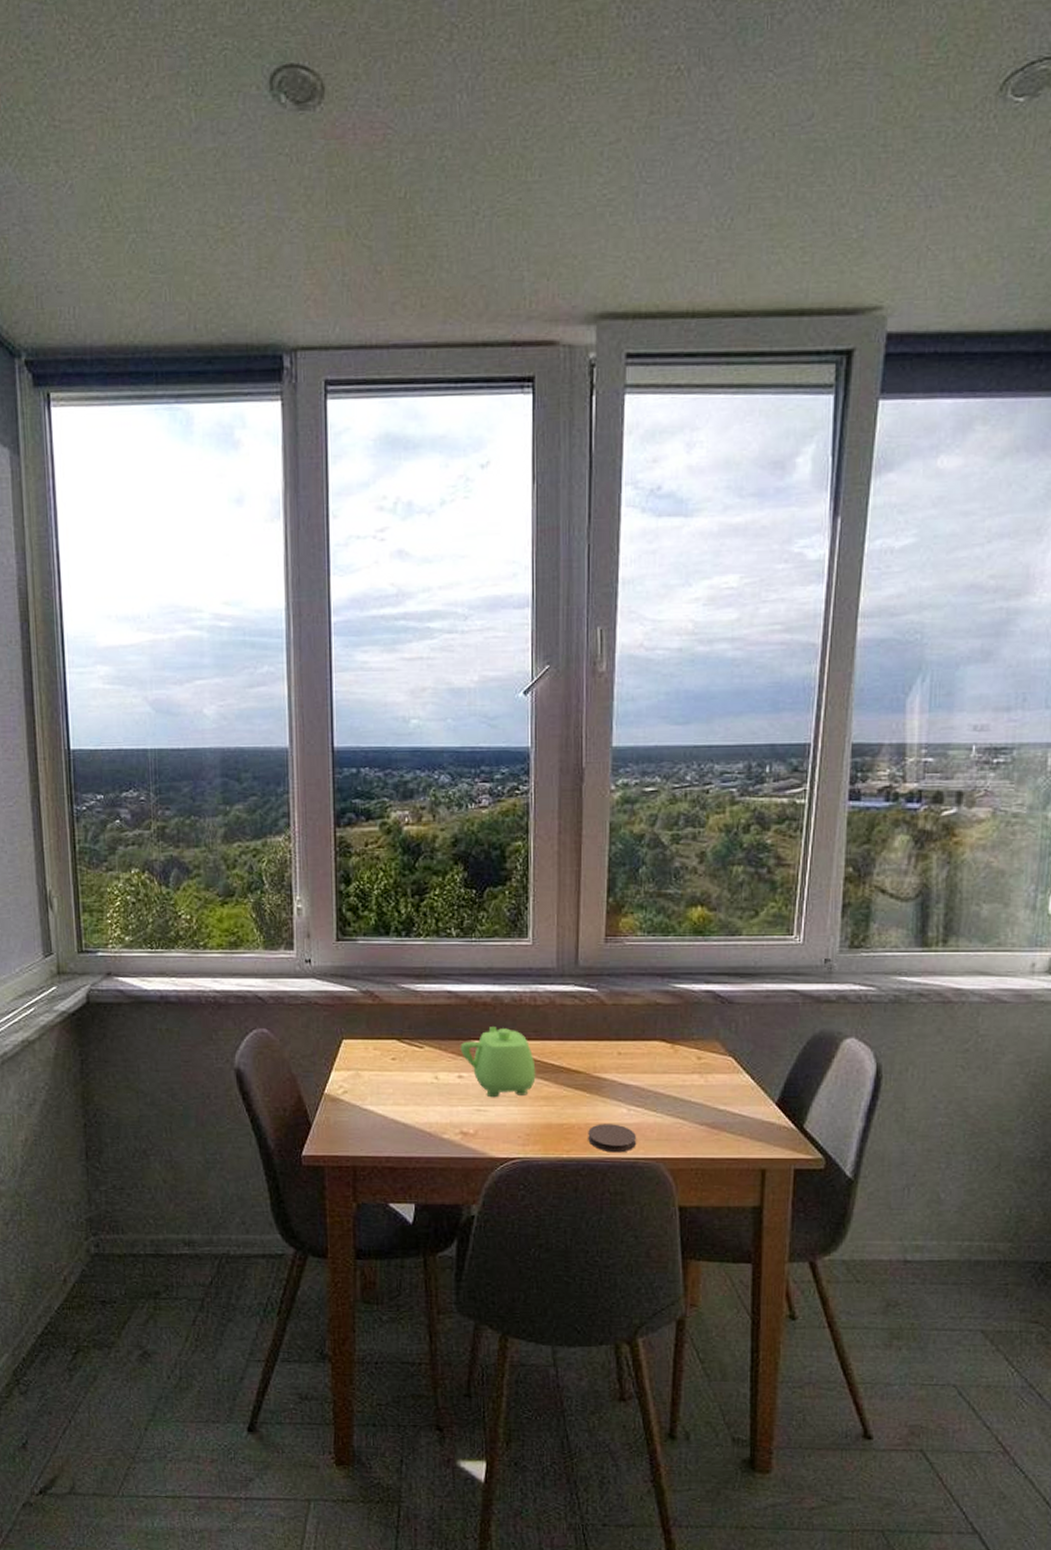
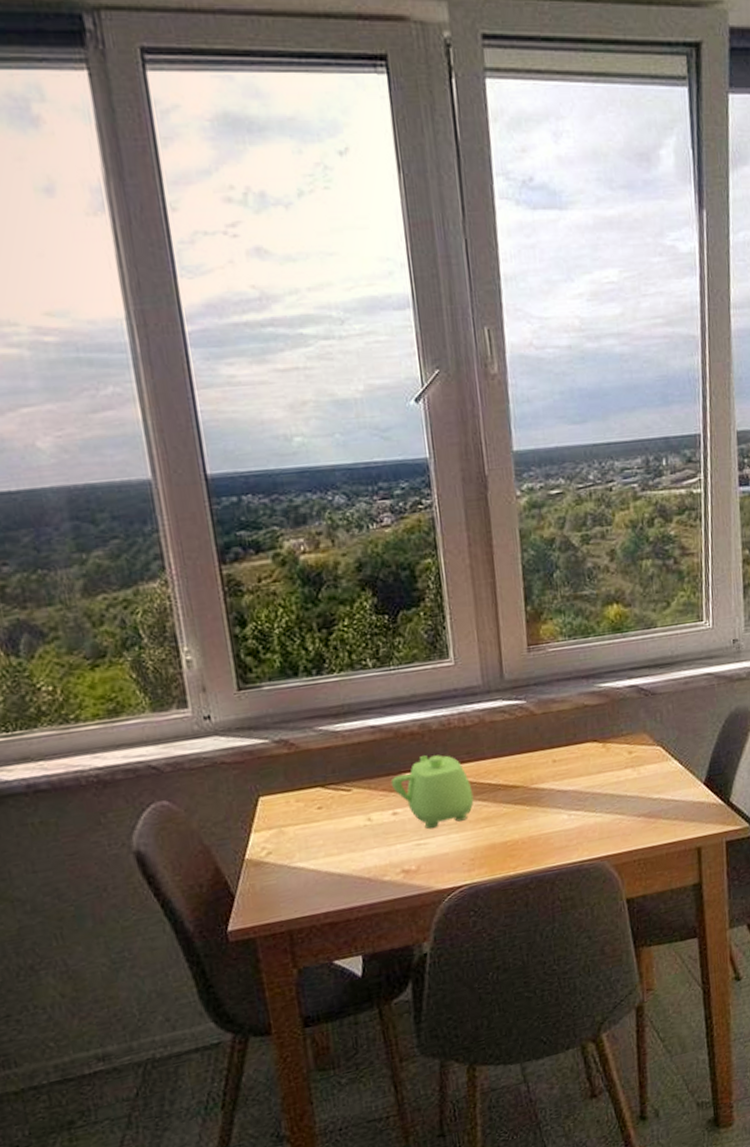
coaster: present [588,1124,636,1153] -> none [532,831,580,861]

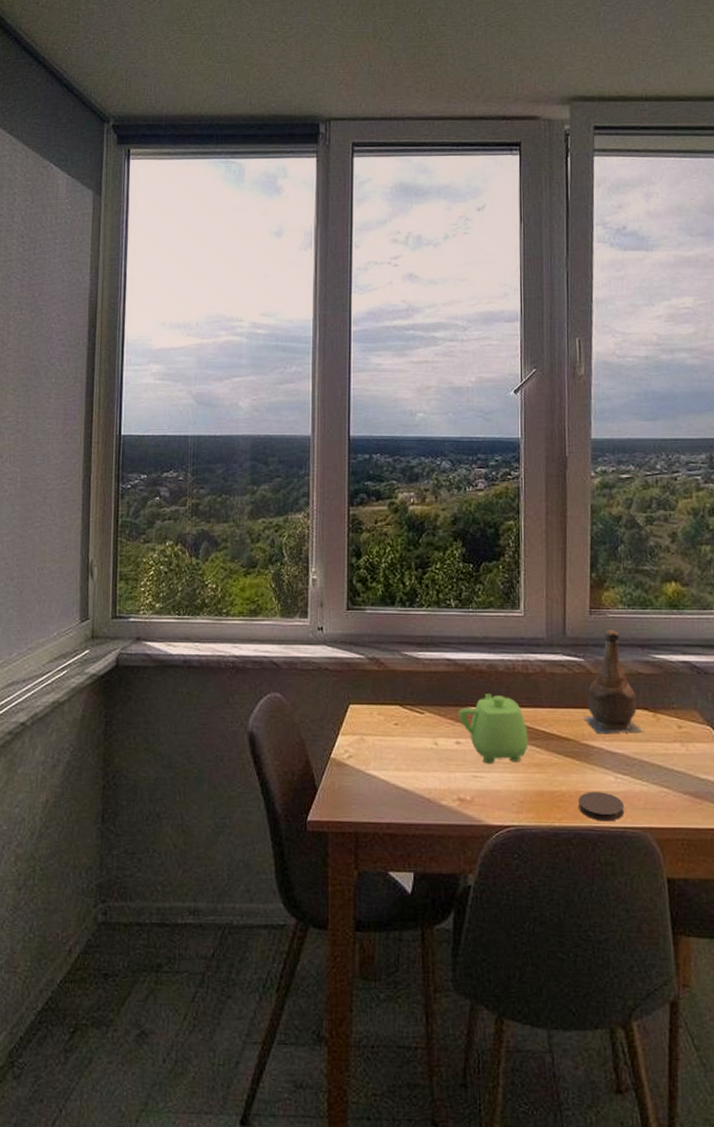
bottle: none [530,664,593,775] -> present [583,630,643,734]
coaster: none [532,831,580,861] -> present [578,791,624,822]

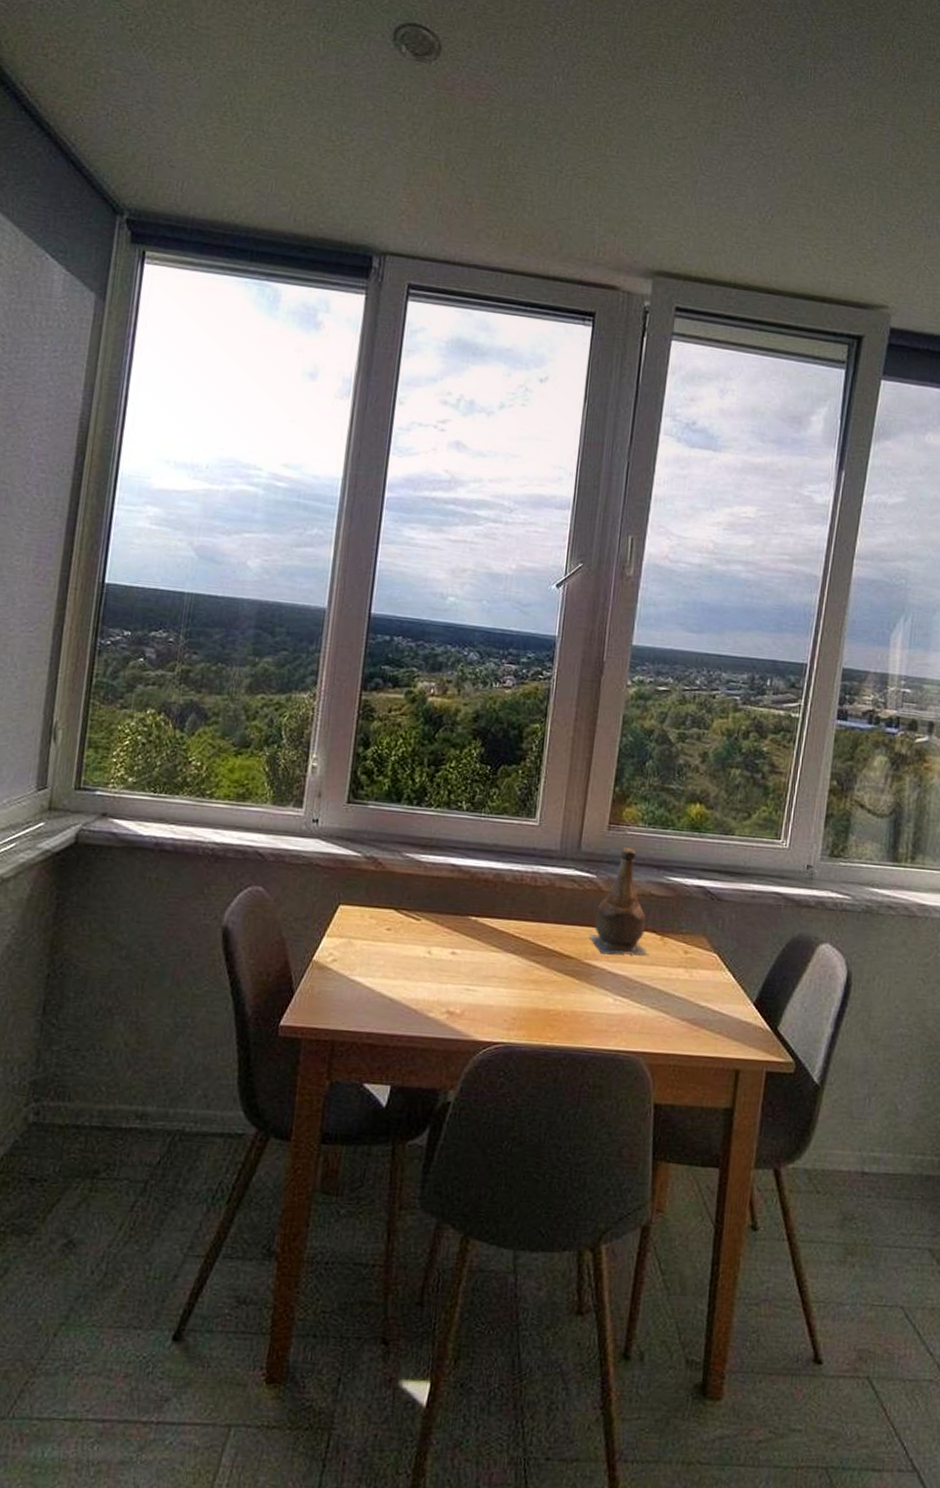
teapot: present [458,694,529,764] -> none [456,904,529,978]
coaster: present [578,791,624,822] -> none [572,1012,619,1044]

